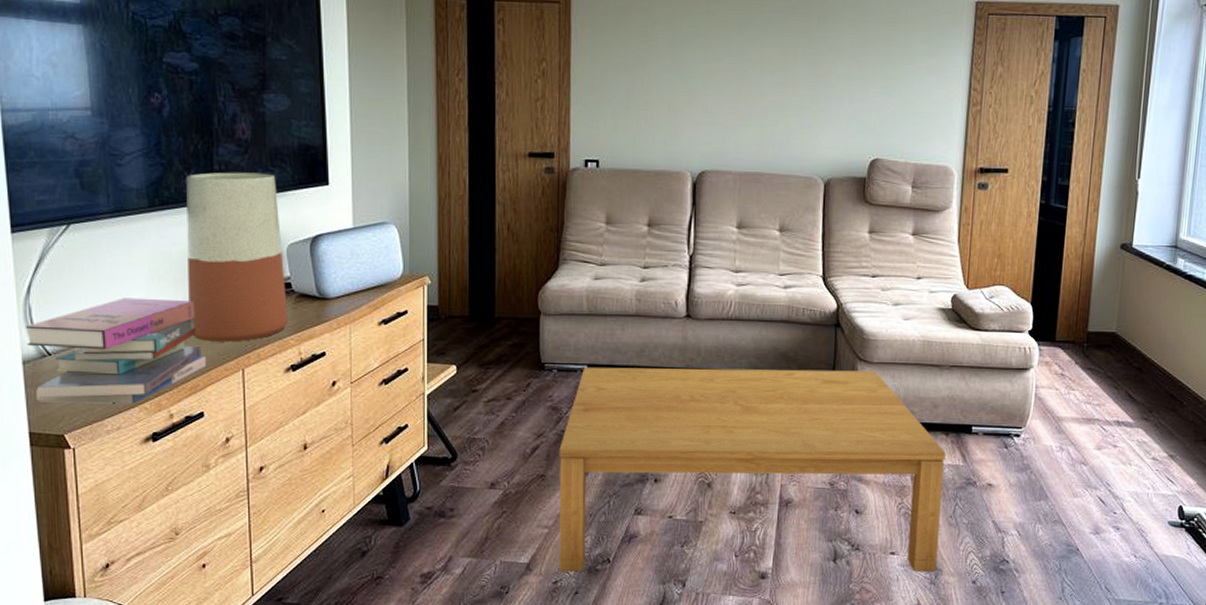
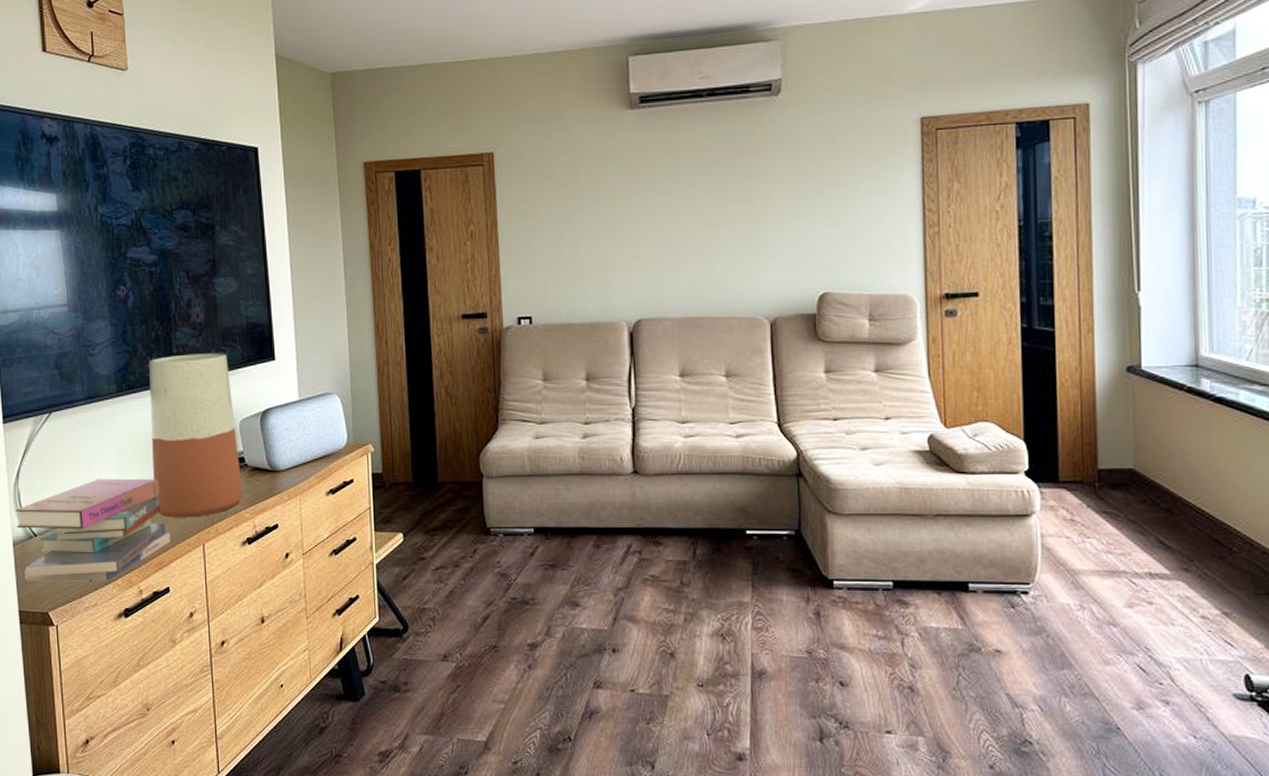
coffee table: present [559,366,946,572] -> none [510,524,944,755]

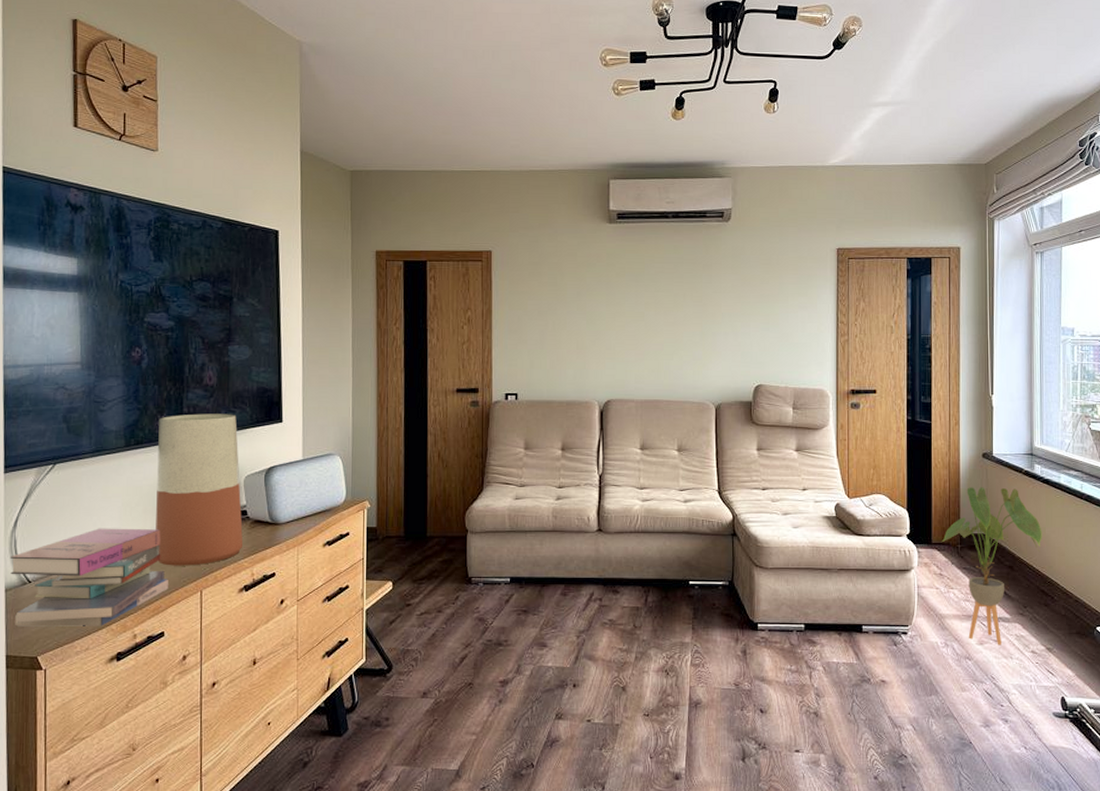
house plant: none [1073,410,1214,609] -> present [942,487,1042,646]

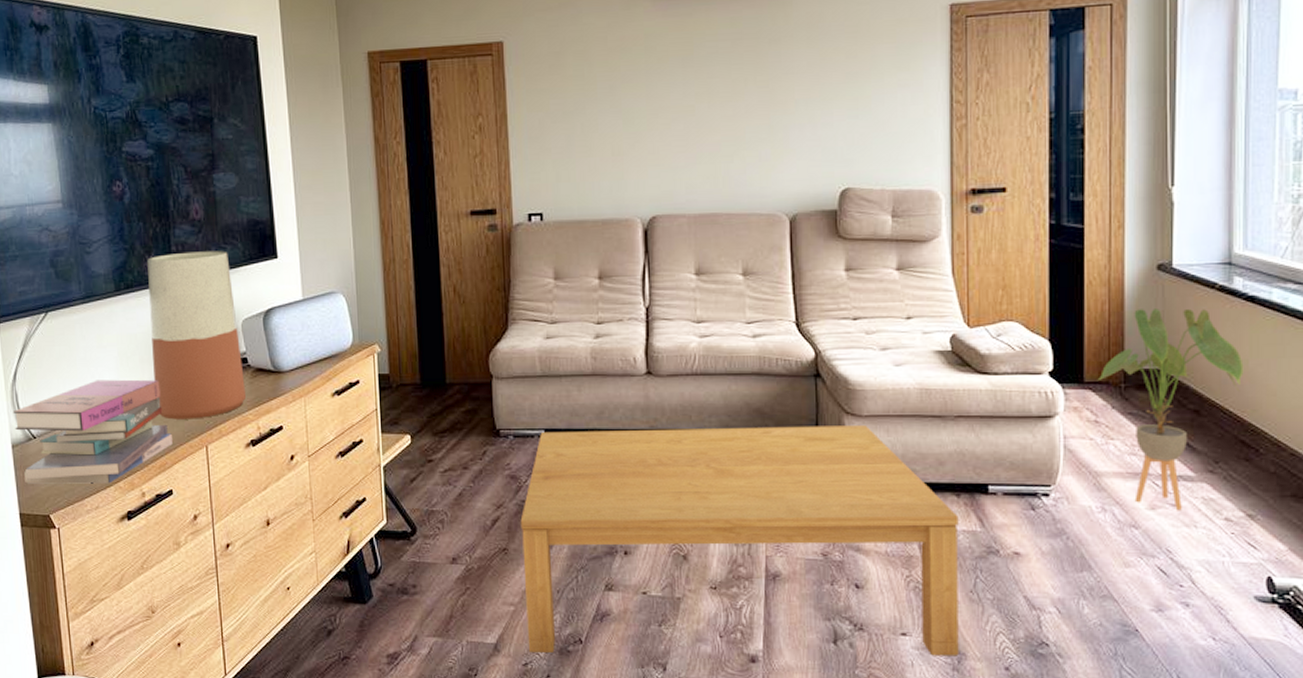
coffee table: none [485,576,840,777] -> present [520,425,959,656]

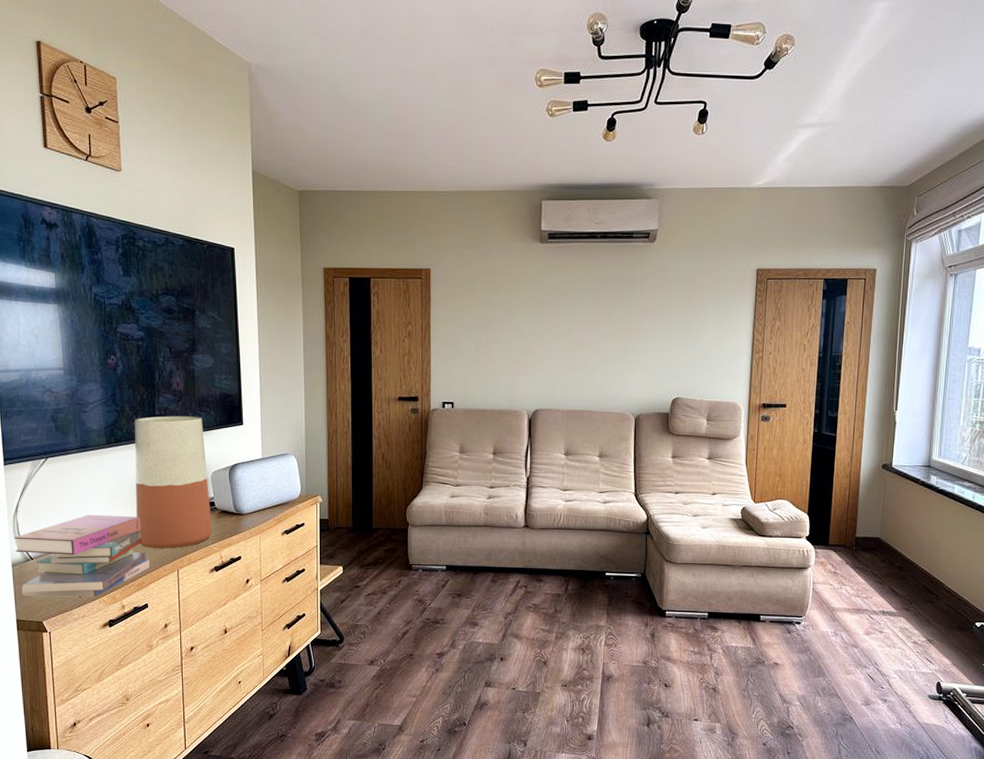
coffee table: present [520,425,959,656] -> none [424,567,739,736]
house plant: present [1099,309,1244,511] -> none [839,495,933,636]

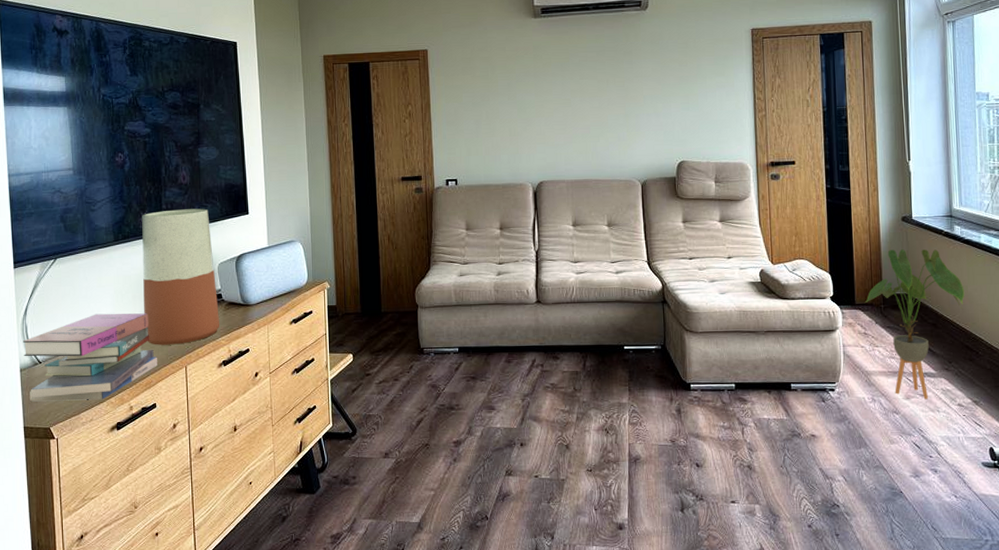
house plant: none [839,495,933,636] -> present [865,249,965,400]

